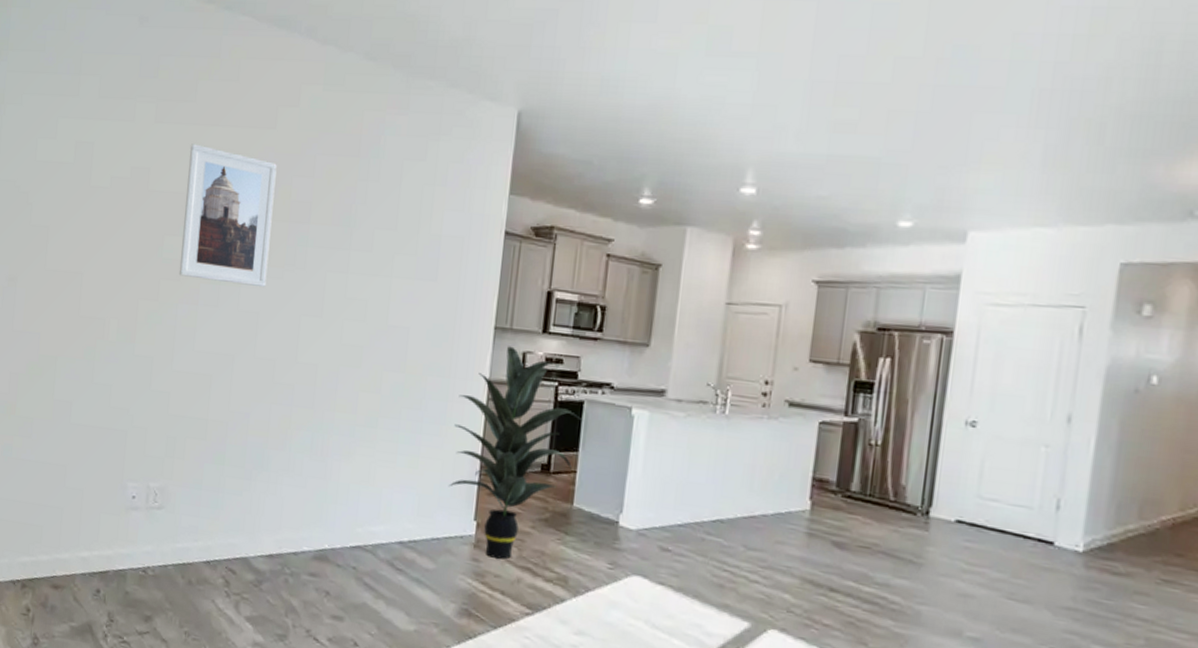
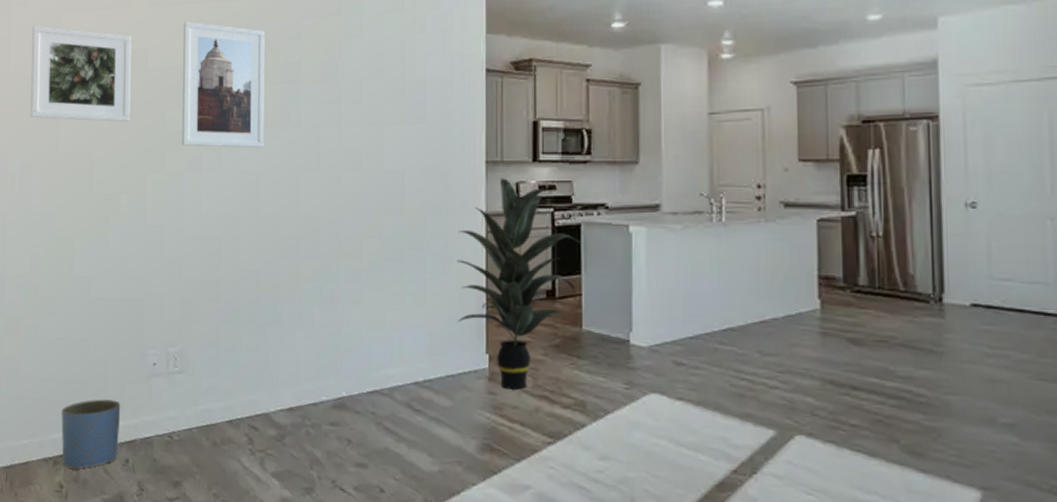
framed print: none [18,128,133,245] -> present [30,25,131,122]
planter: none [31,526,96,595] -> present [61,399,121,470]

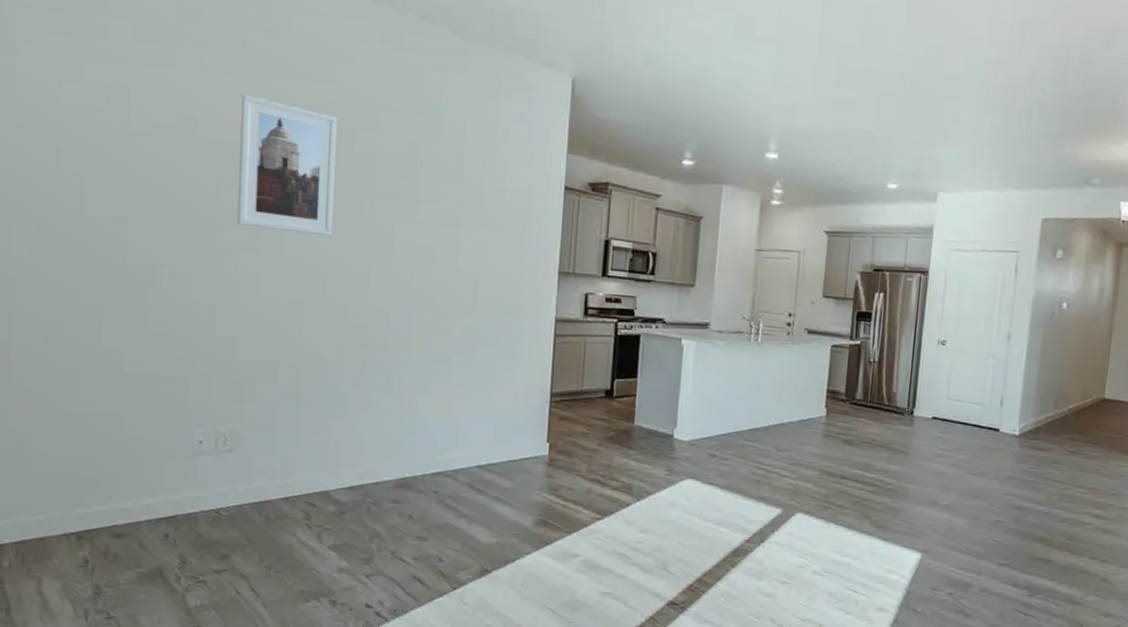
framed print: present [30,25,131,122] -> none [44,69,177,193]
planter: present [61,399,121,470] -> none [86,475,160,545]
indoor plant: present [457,178,582,390] -> none [522,288,640,474]

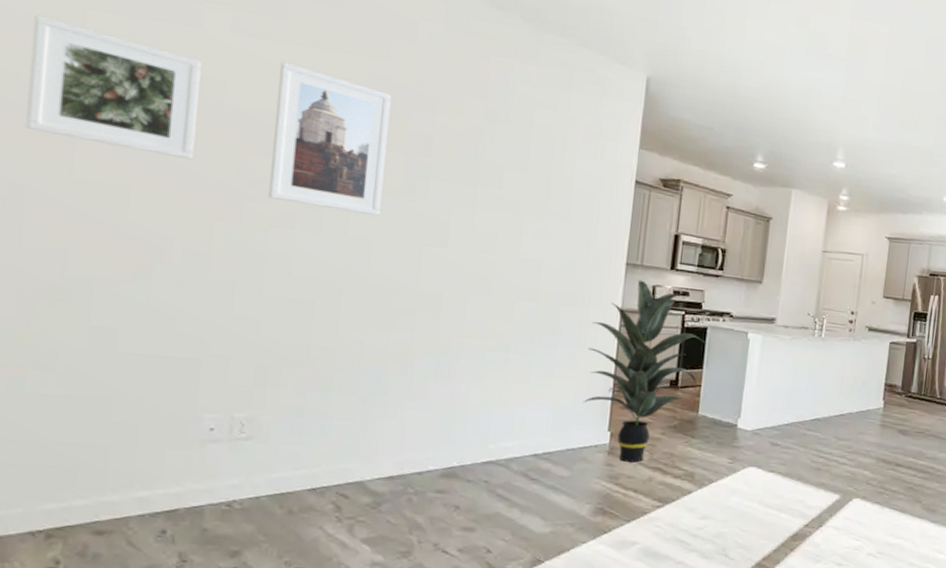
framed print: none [44,69,177,193] -> present [25,15,201,160]
indoor plant: none [522,288,640,474] -> present [582,280,706,463]

